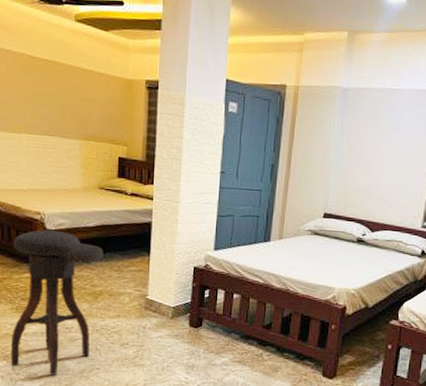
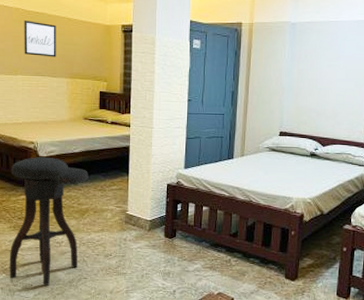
wall art: none [29,69,68,115] -> present [24,21,56,57]

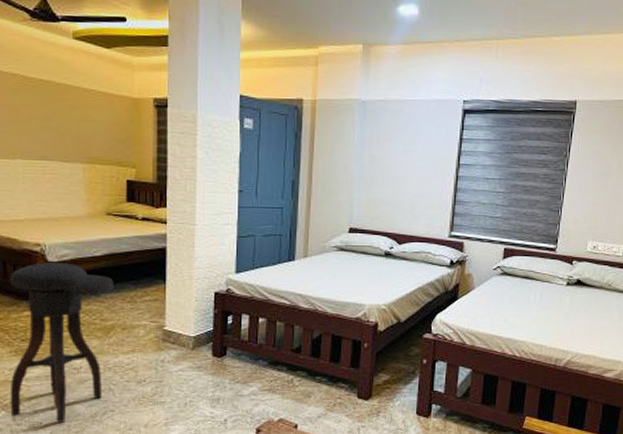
wall art: present [24,21,56,57] -> none [23,90,68,137]

